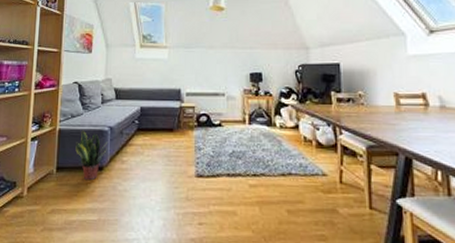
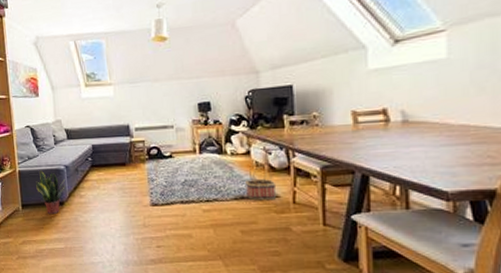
basket: none [293,138,324,178] -> present [246,163,277,200]

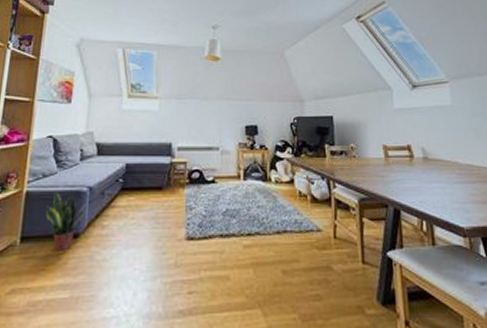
basket: present [246,163,277,200] -> none [289,192,319,234]

